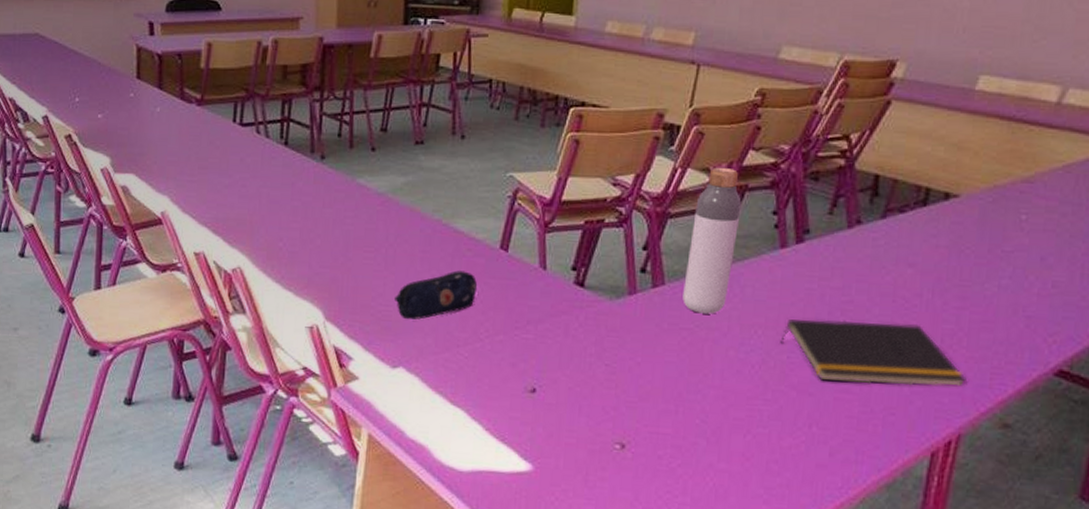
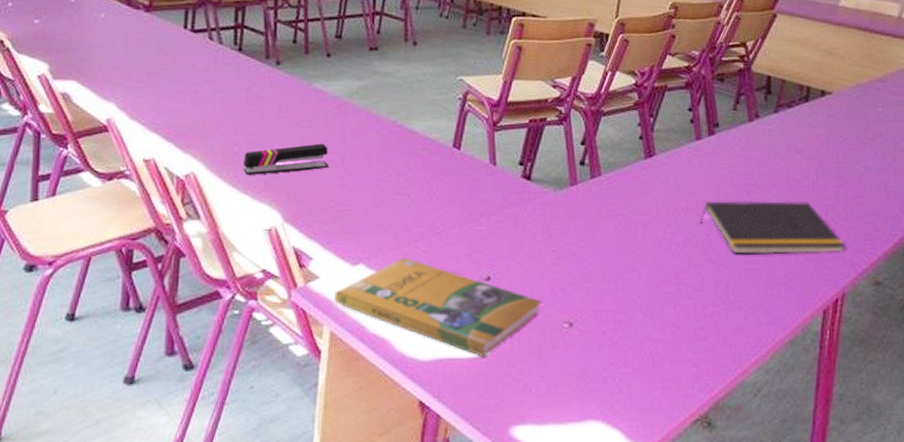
stapler: none [287,241,371,272] -> present [243,143,329,176]
booklet: none [372,363,592,472] -> present [333,258,543,356]
pencil case: present [395,270,478,321] -> none [353,169,433,218]
bottle: present [682,167,742,314] -> none [617,70,663,200]

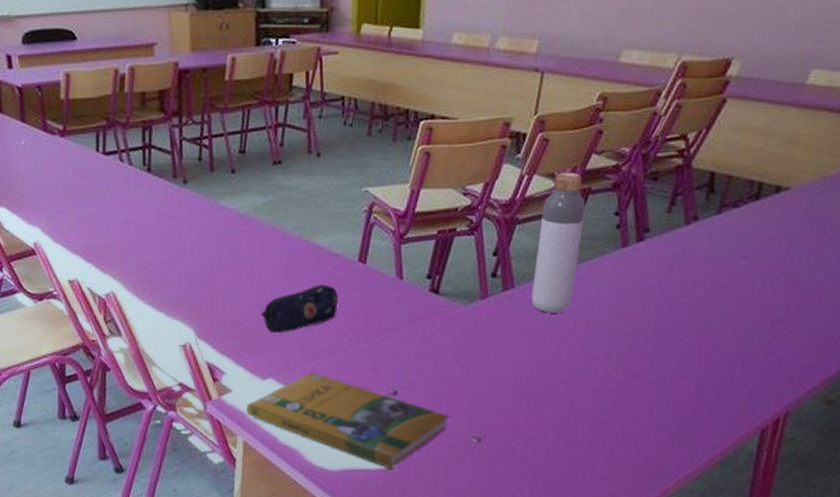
stapler: present [243,143,329,176] -> none [157,261,237,294]
pencil case: none [353,169,433,218] -> present [261,284,339,334]
bottle: none [617,70,663,200] -> present [531,172,586,313]
notepad: present [700,201,846,255] -> none [622,312,794,371]

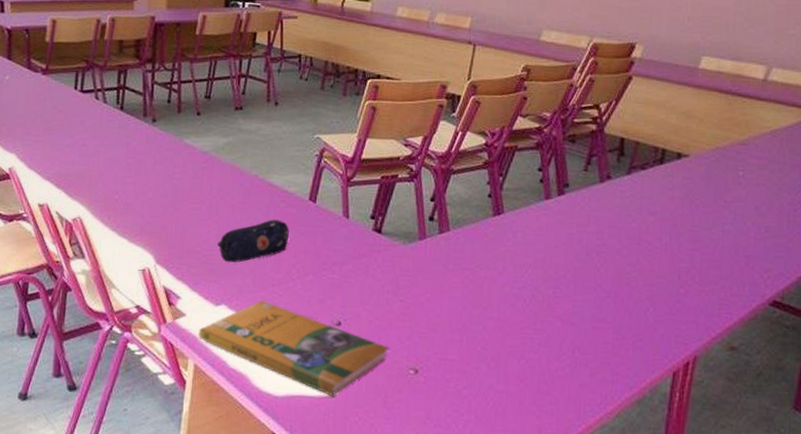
bottle: present [531,172,586,313] -> none [465,130,513,256]

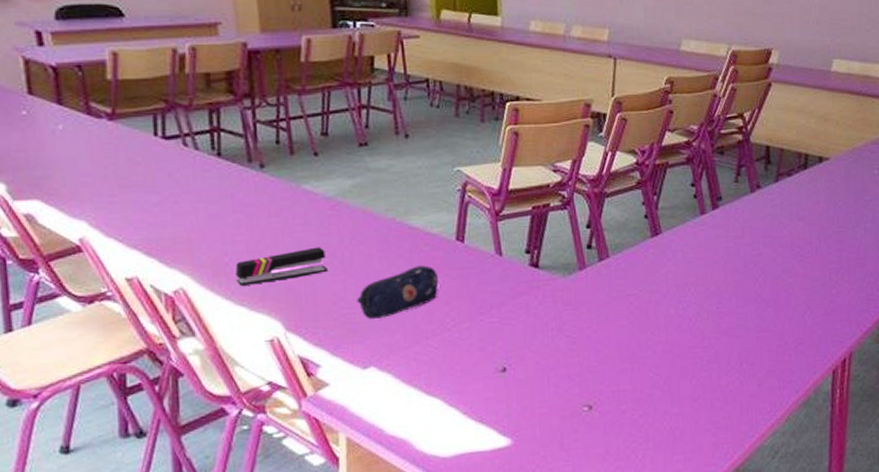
stapler: none [122,194,196,221] -> present [235,247,328,287]
booklet: present [198,301,390,396] -> none [346,356,561,447]

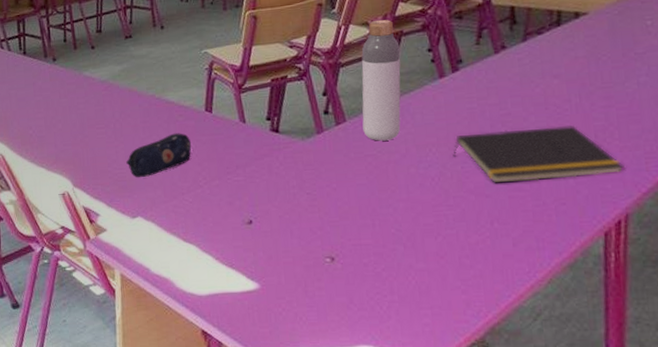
stapler: present [235,247,328,287] -> none [37,120,104,153]
bottle: none [625,148,665,279] -> present [361,19,401,141]
notepad: none [710,268,851,324] -> present [453,126,624,183]

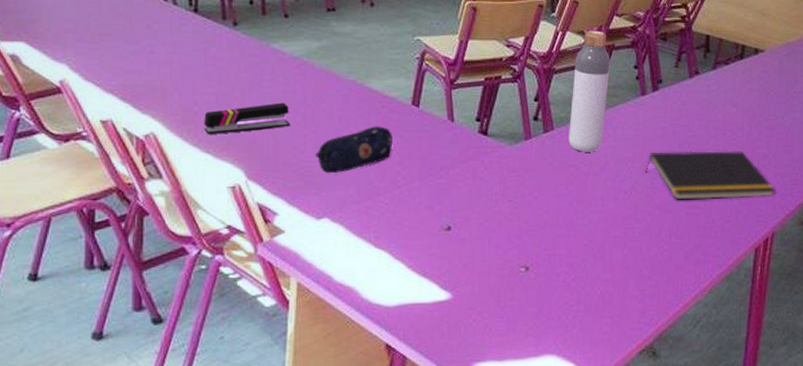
stapler: none [37,120,104,153] -> present [204,102,290,135]

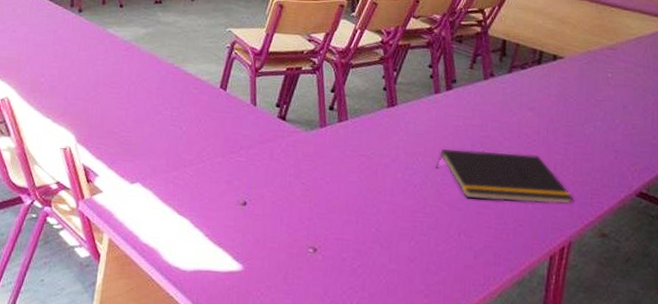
stapler: present [204,102,290,135] -> none [47,79,116,103]
pencil case: present [316,126,394,174] -> none [134,105,202,145]
bottle: present [569,30,610,152] -> none [361,29,406,144]

